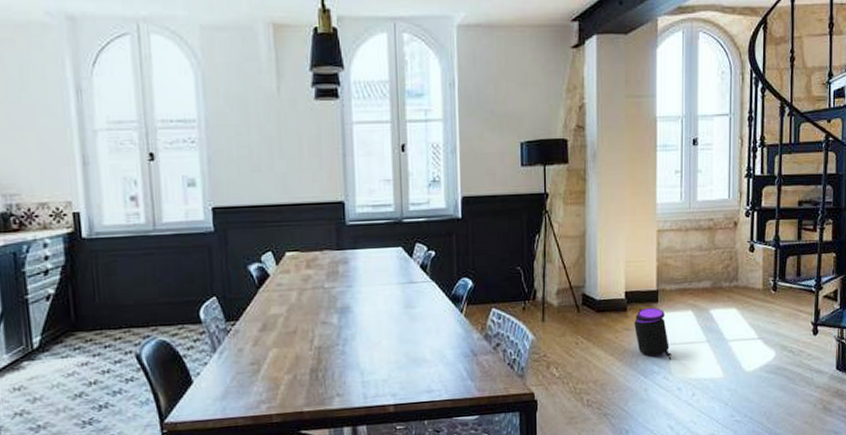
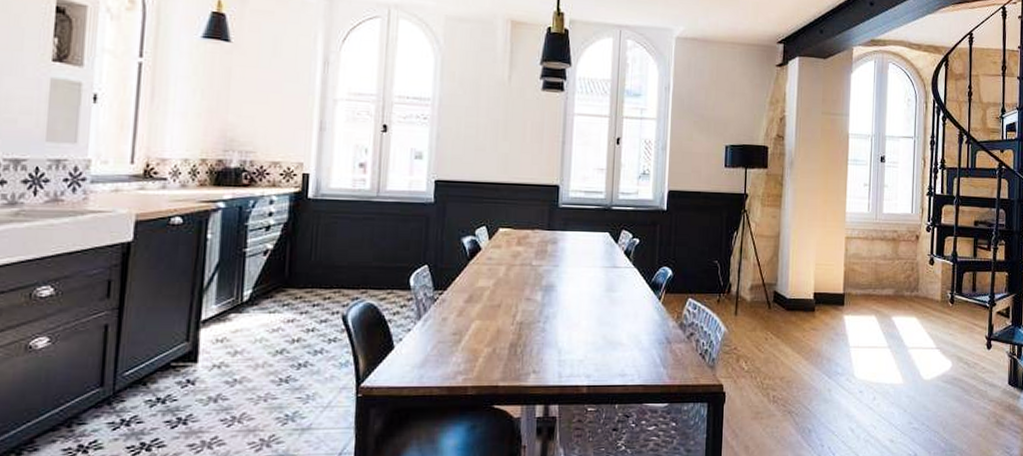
trash can: present [634,308,672,360] -> none [821,310,855,363]

